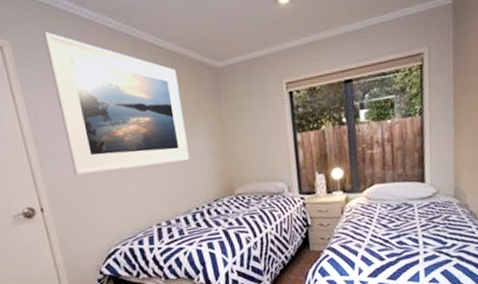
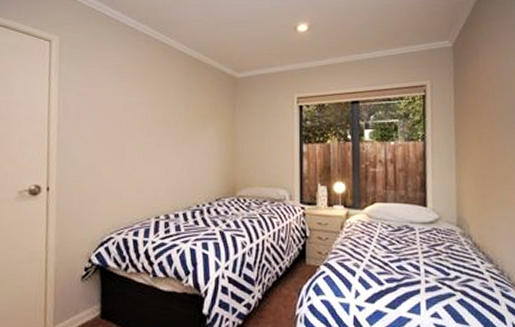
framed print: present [42,32,189,176] -> none [87,33,199,160]

